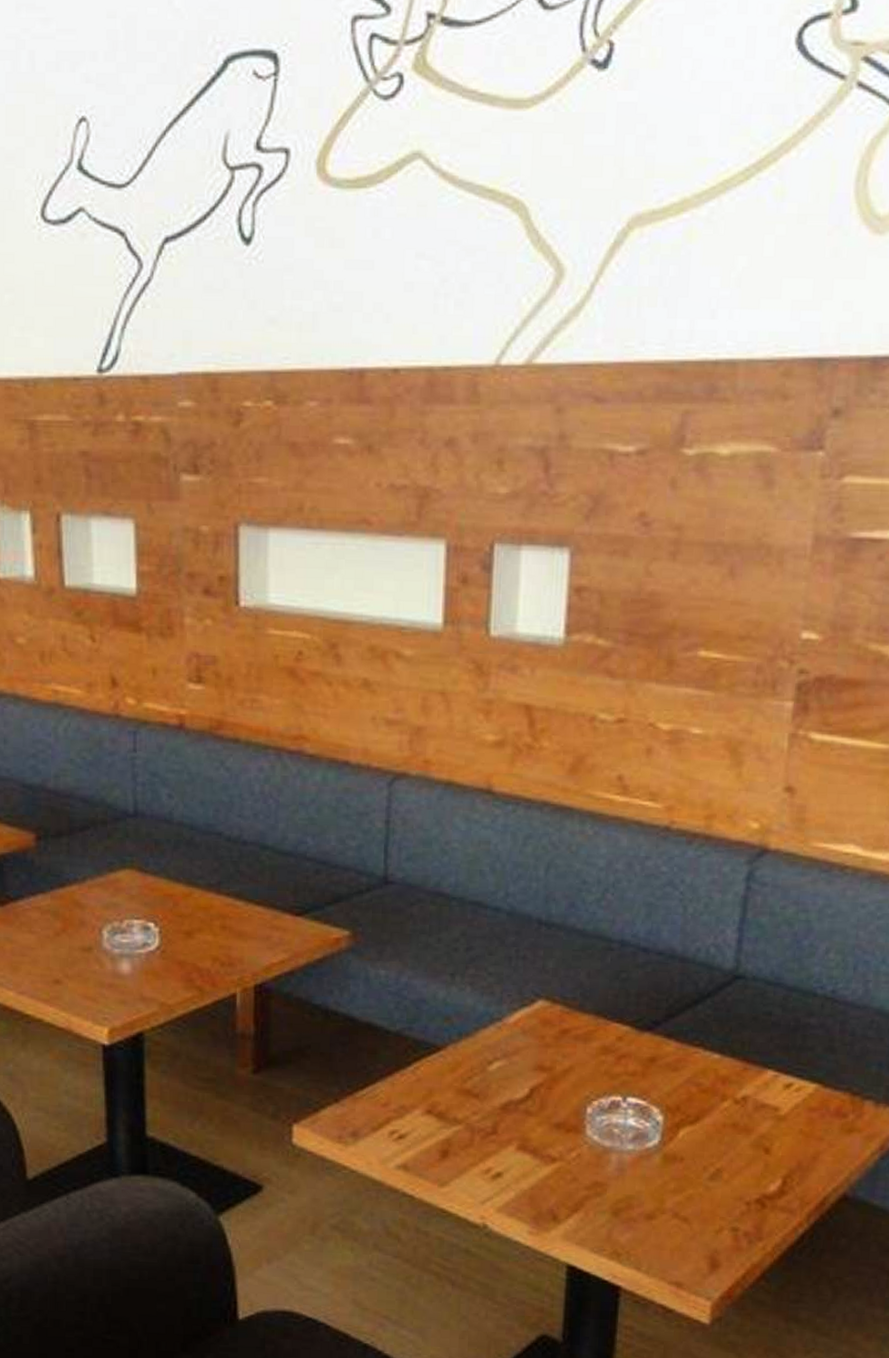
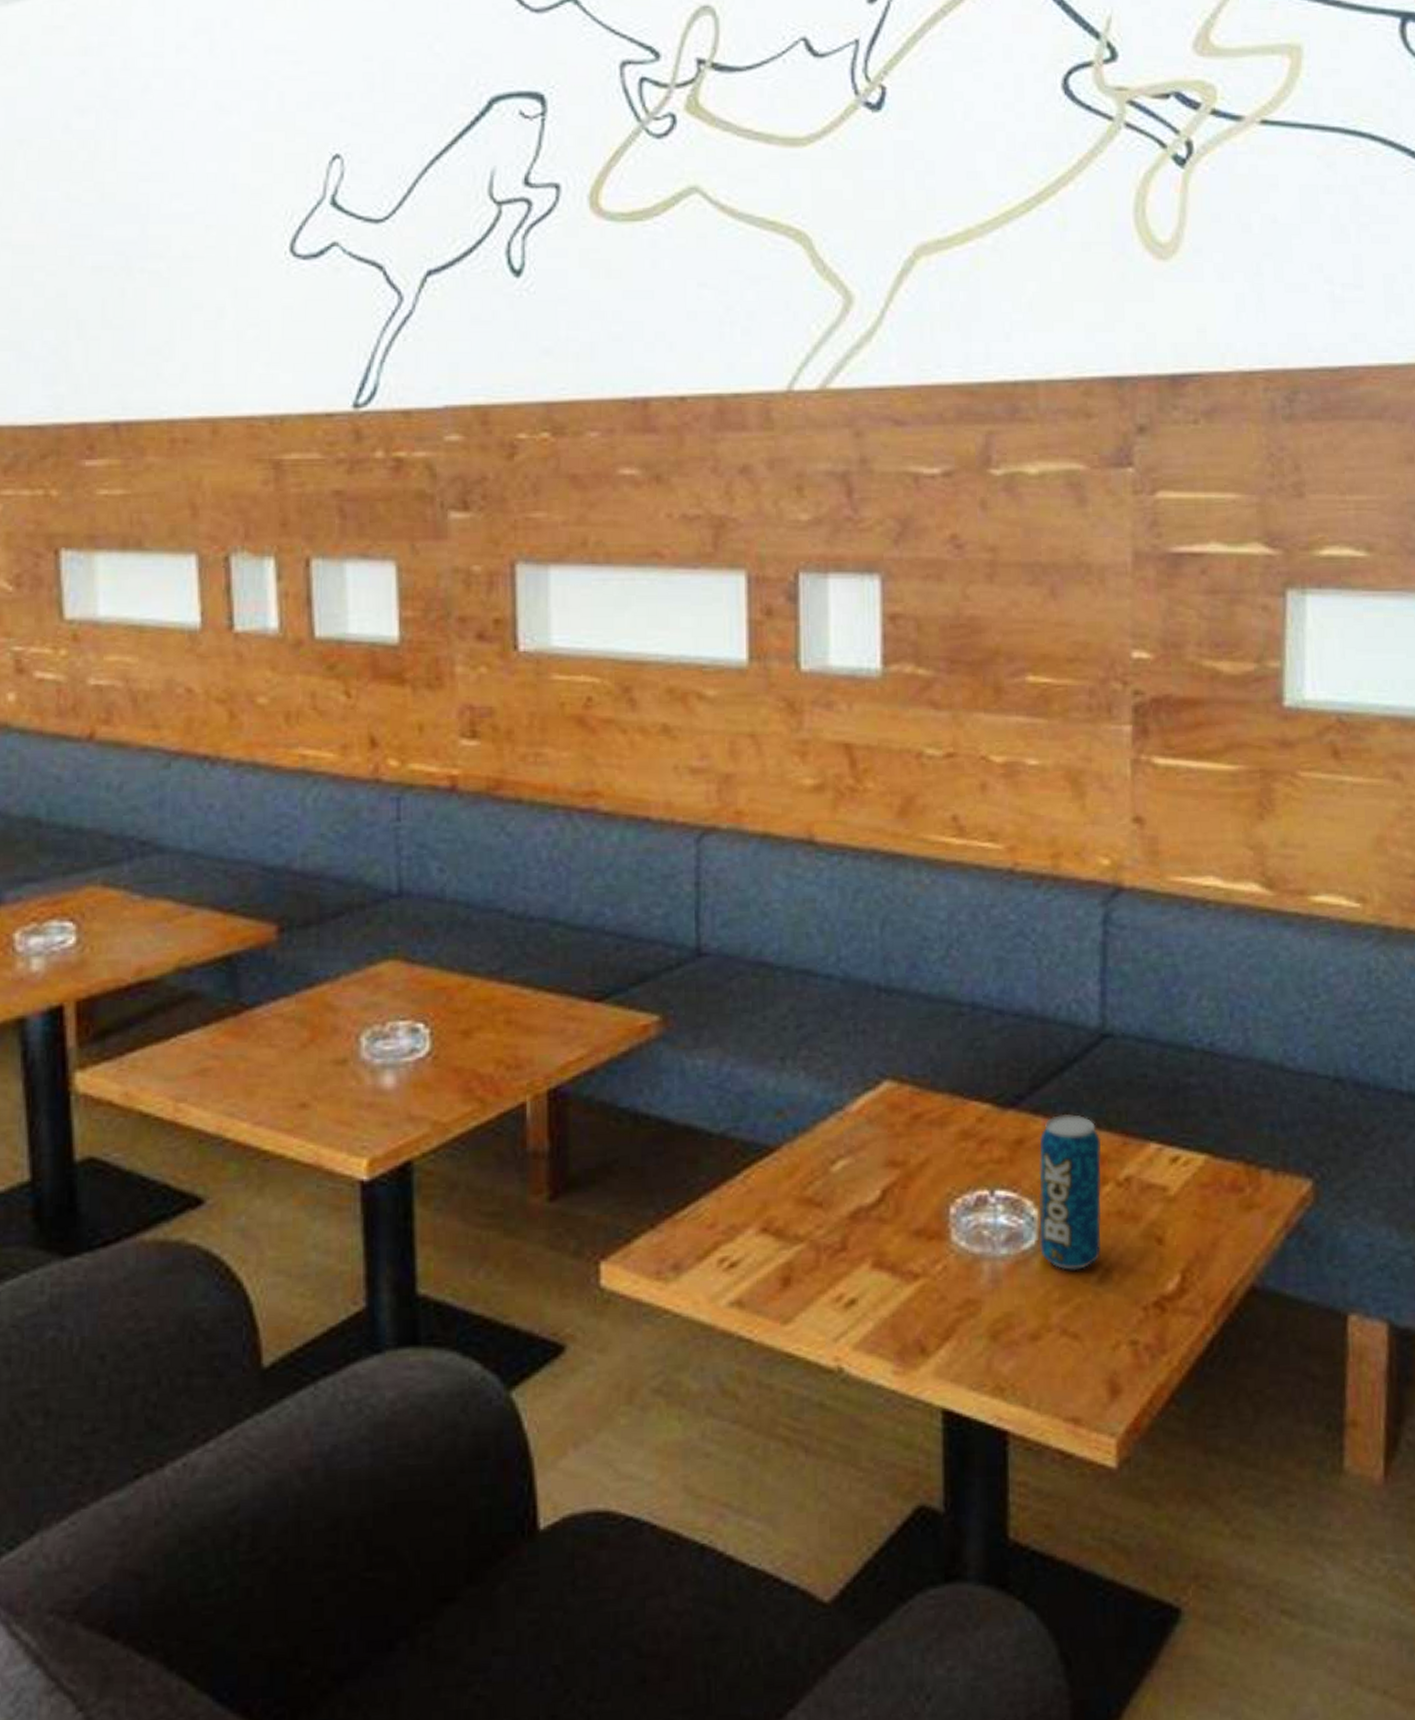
beverage can: none [662,1040,725,1168] -> present [1039,1114,1102,1270]

